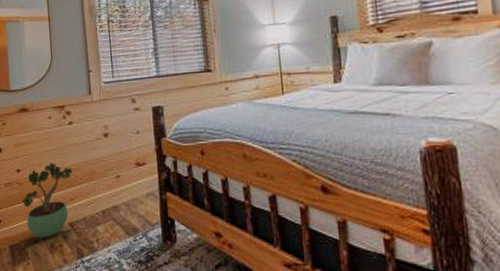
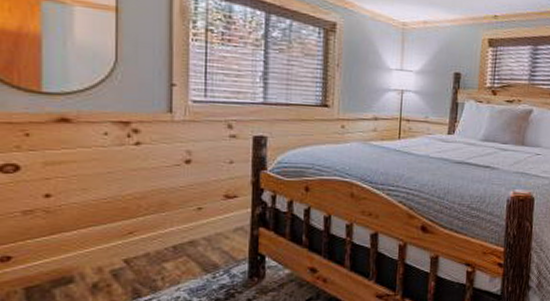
potted plant: present [22,162,73,238] -> none [52,187,135,278]

